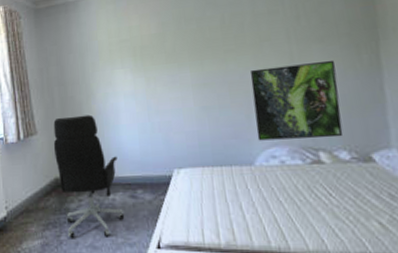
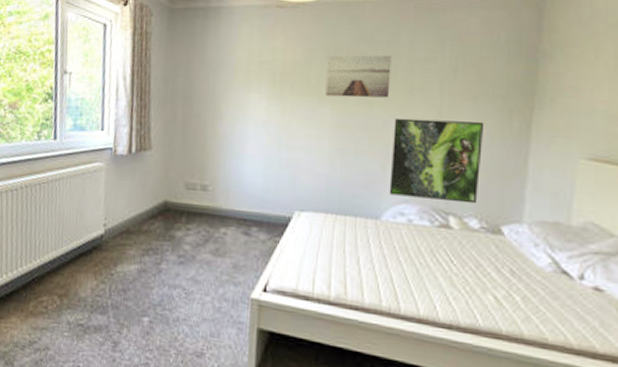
office chair: present [53,114,125,238] -> none [167,135,236,272]
wall art: none [179,16,240,61] -> present [325,55,392,98]

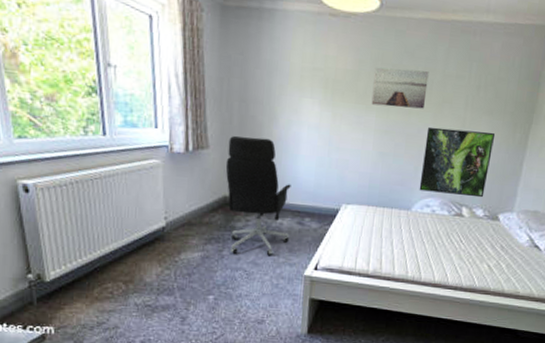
office chair: none [167,135,236,272] -> present [225,135,291,256]

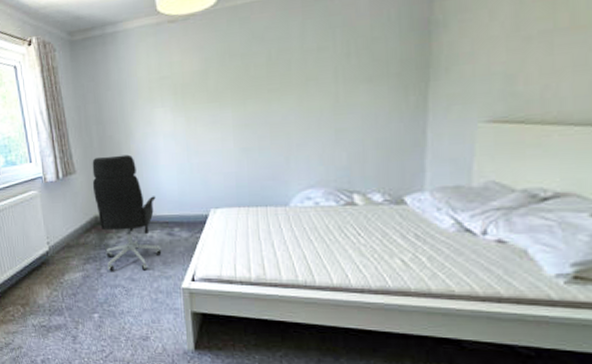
wall art: present [371,67,429,109] -> none [223,52,286,100]
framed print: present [419,126,496,198] -> none [292,101,381,183]

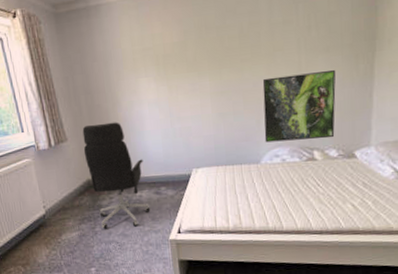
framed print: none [292,101,381,183] -> present [262,69,336,143]

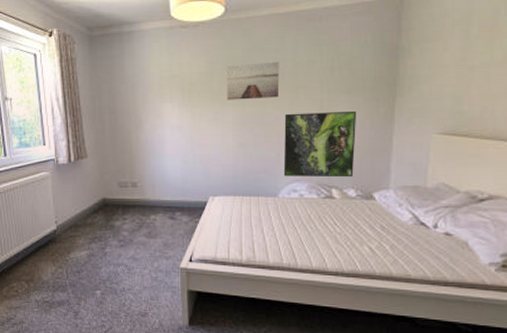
office chair: present [82,122,151,229] -> none [102,143,163,251]
wall art: none [200,25,256,70] -> present [226,62,280,100]

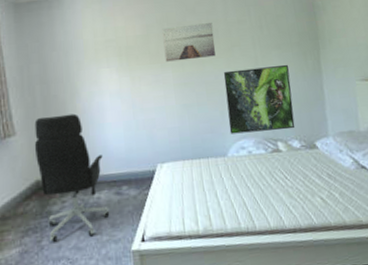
office chair: none [102,143,163,251] -> present [34,113,110,242]

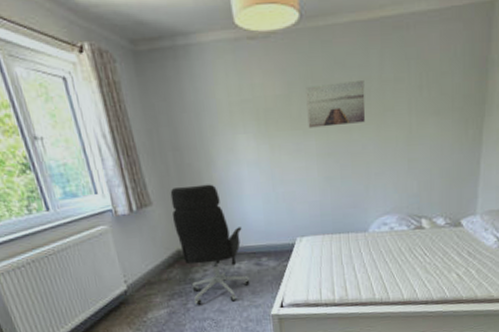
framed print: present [223,64,295,134] -> none [371,133,446,210]

